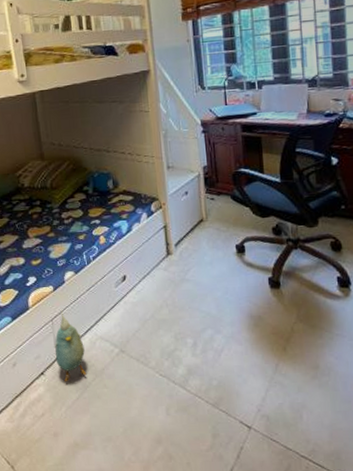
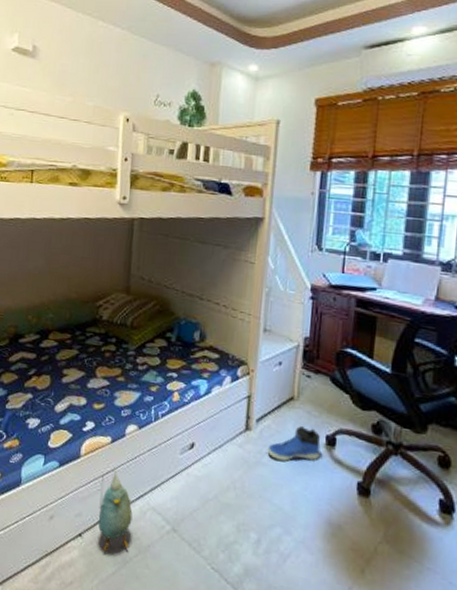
sneaker: none [188,241,233,274] -> present [267,426,321,461]

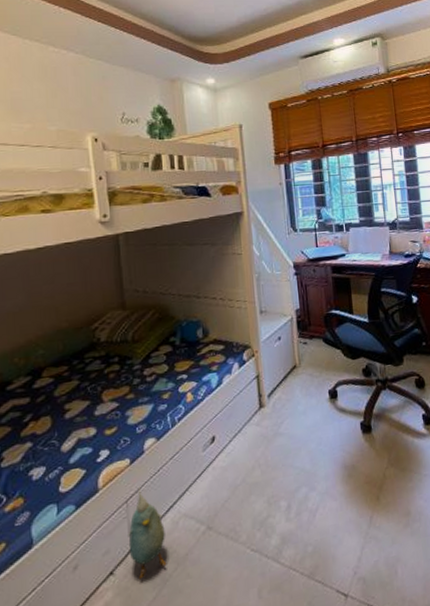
sneaker: present [267,426,321,461] -> none [282,388,327,426]

